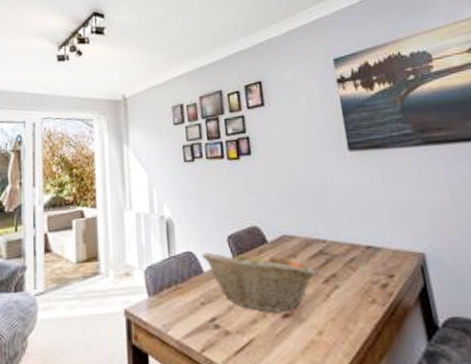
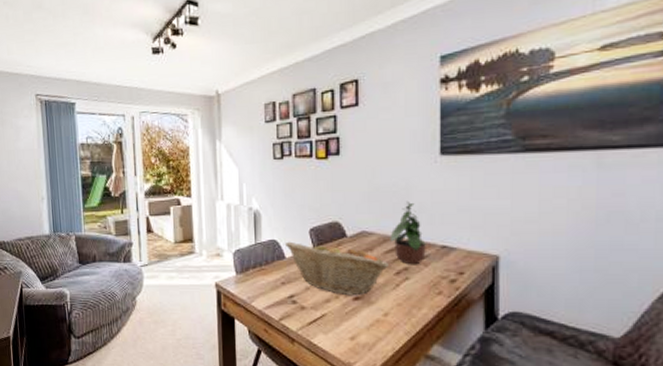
potted plant: none [312,199,352,271] -> present [390,200,428,265]

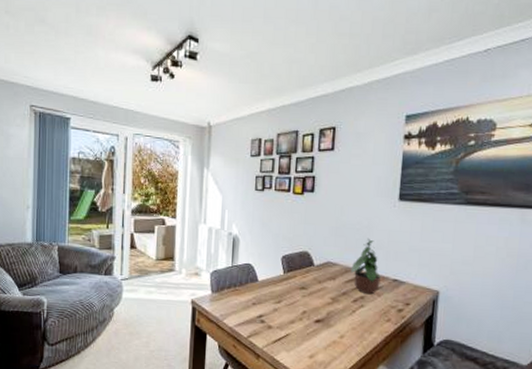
fruit basket: present [284,241,388,296] -> none [258,266,348,319]

